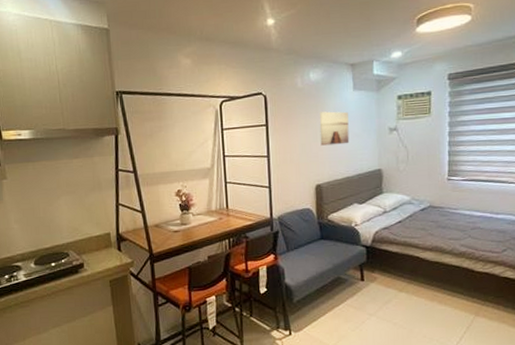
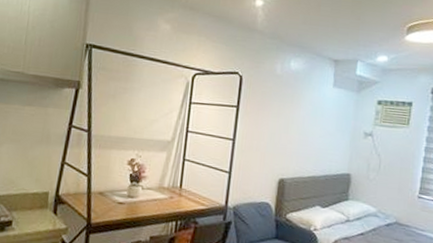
wall art: present [319,111,350,146] -> none [290,103,324,141]

